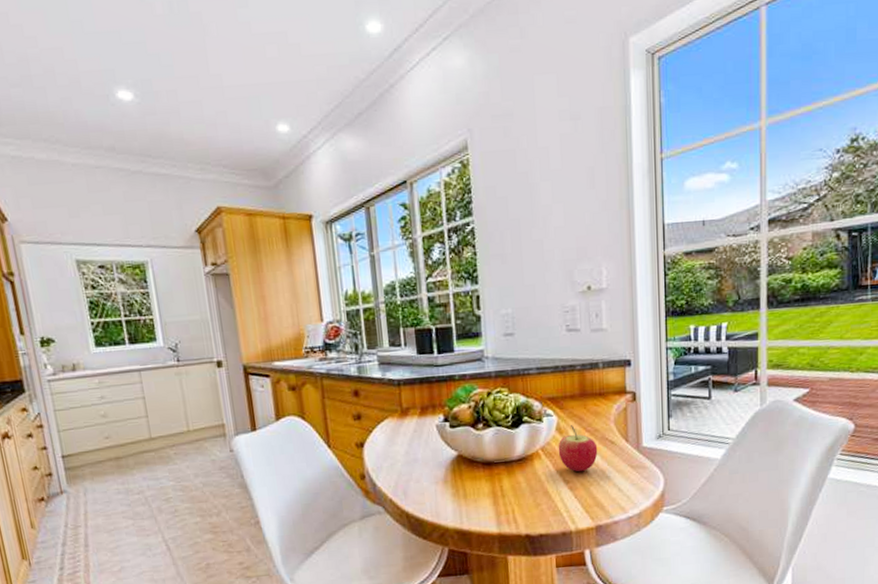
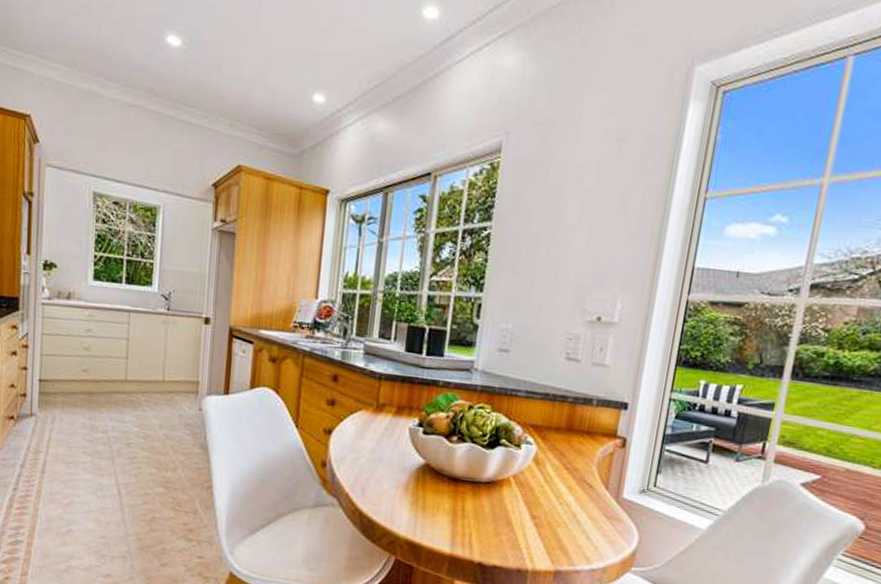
apple: present [558,425,598,472] -> none [530,459,574,510]

